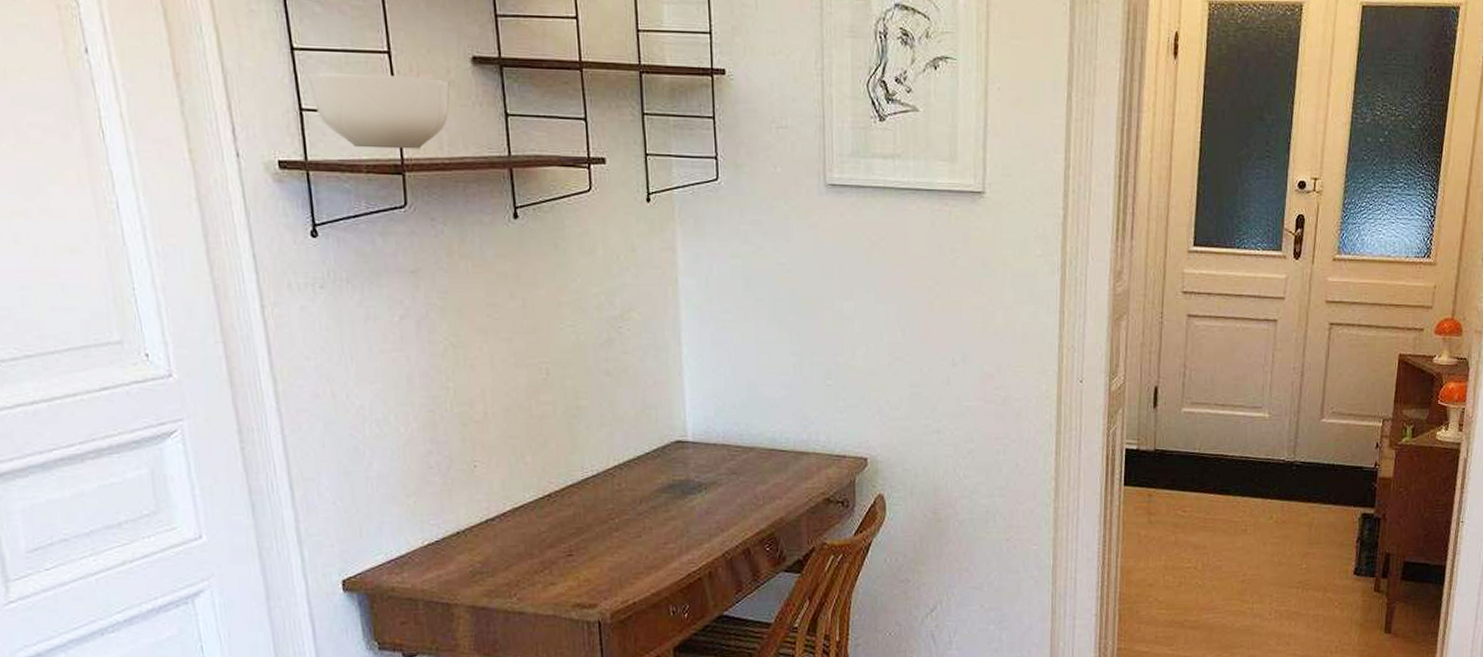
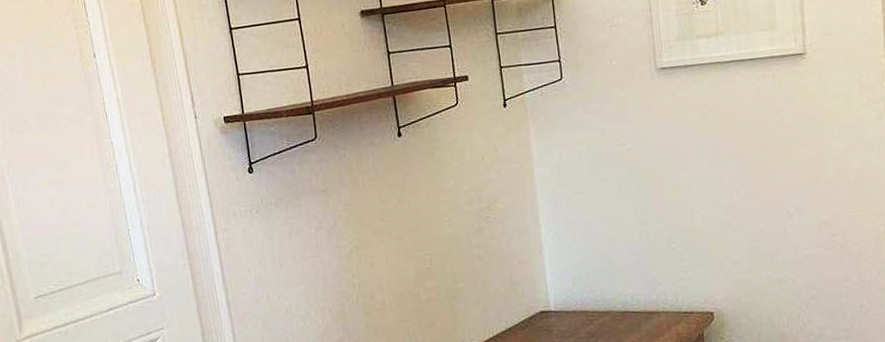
bowl: present [306,73,451,149] -> none [241,33,346,98]

